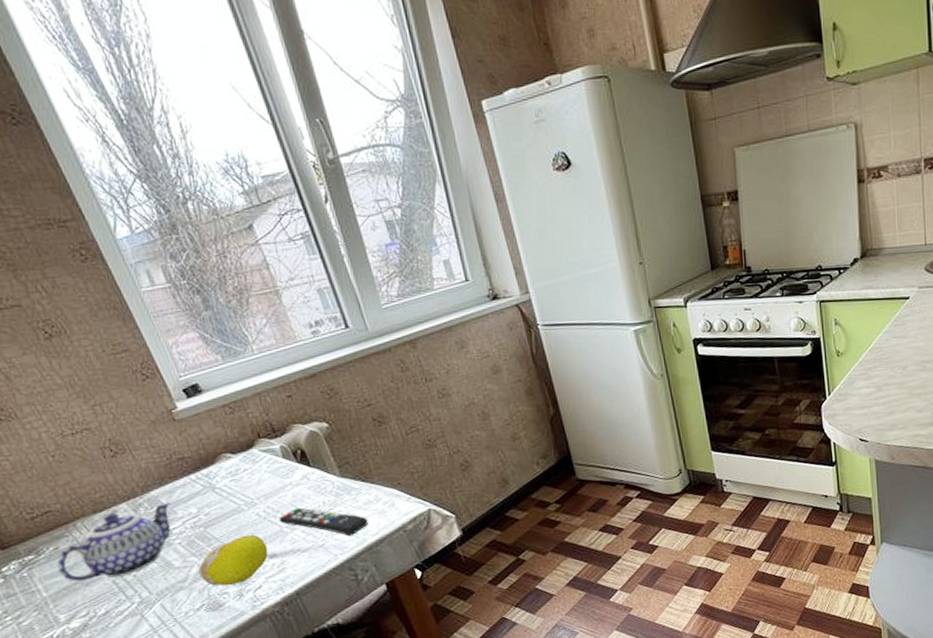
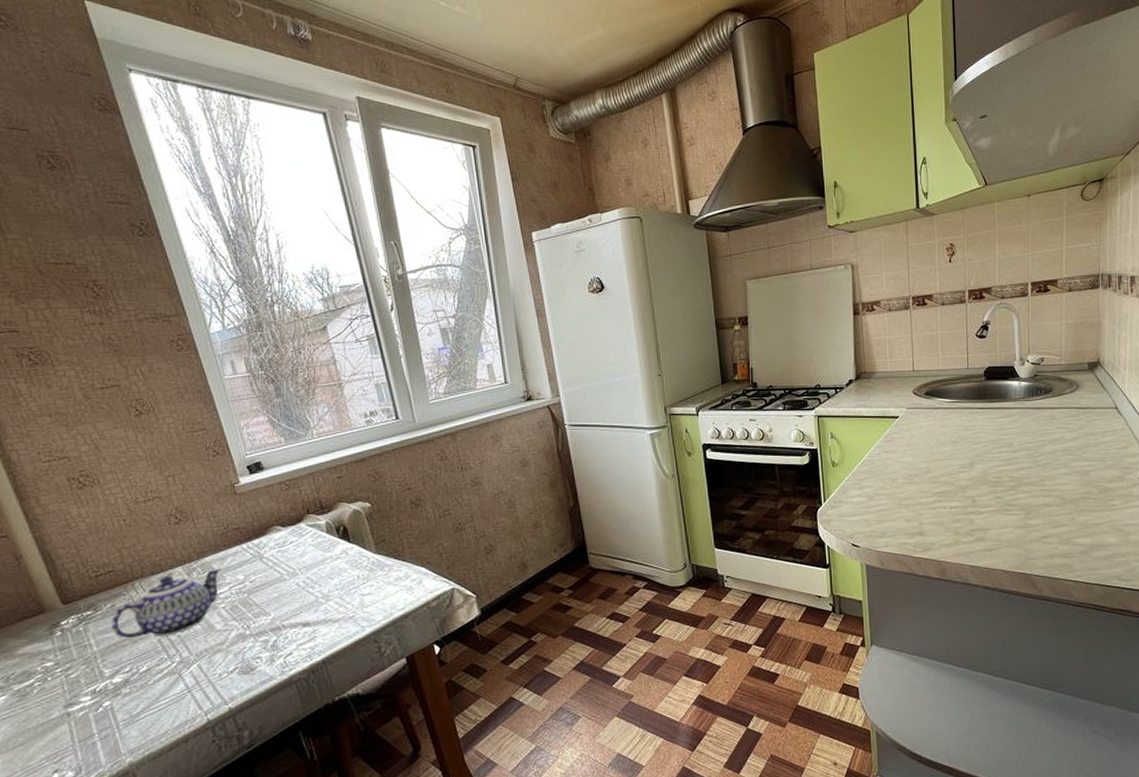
fruit: present [198,534,268,586] -> none [237,603,302,650]
remote control: present [279,507,369,537] -> none [316,580,396,610]

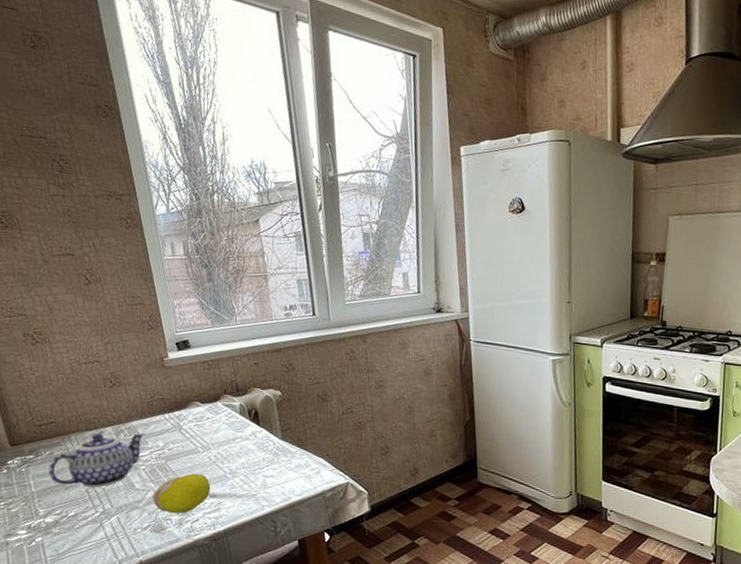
fruit: none [237,603,302,650] -> present [152,473,211,514]

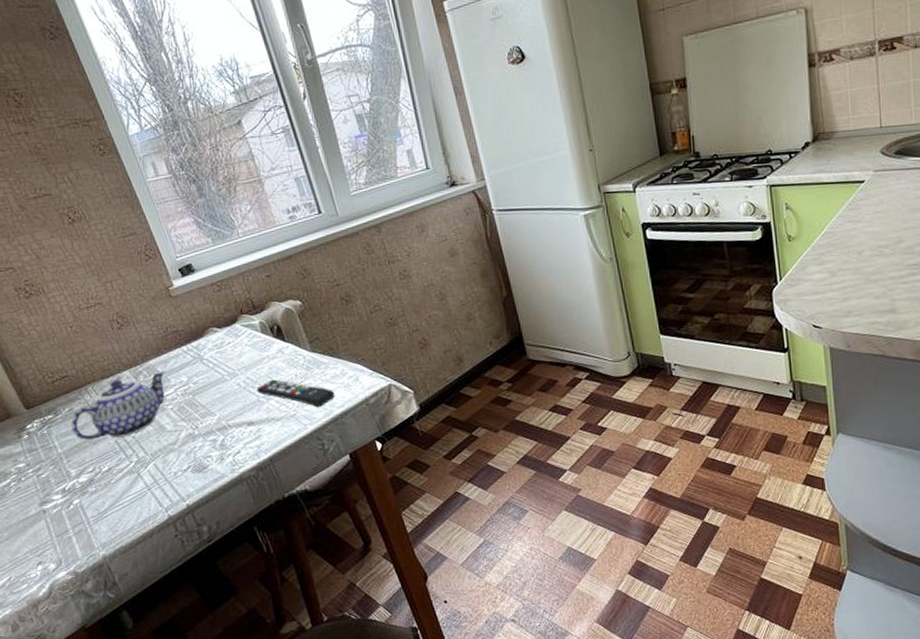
fruit: present [152,473,211,514] -> none [187,403,247,450]
remote control: none [225,458,296,493] -> present [256,379,335,408]

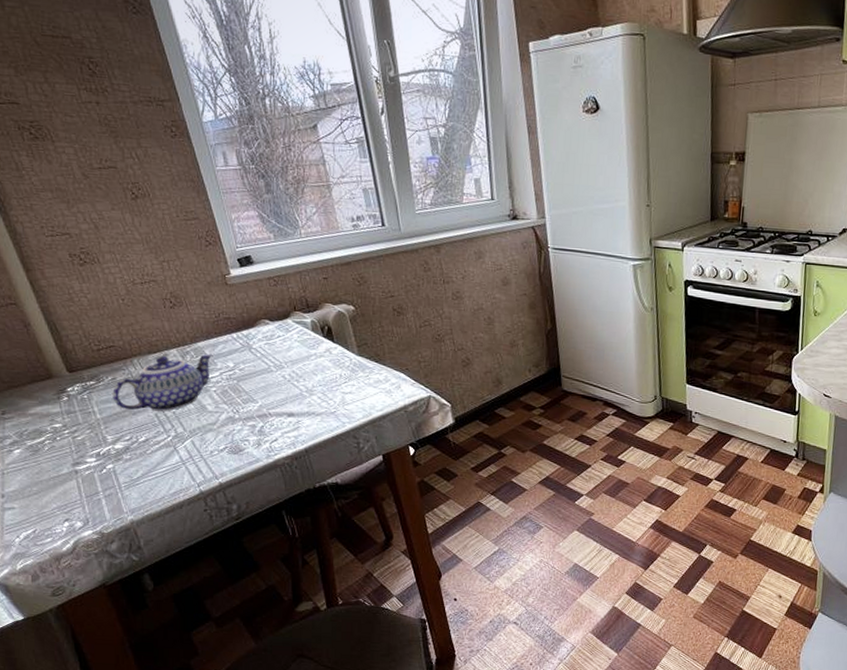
remote control: present [256,379,335,408] -> none [301,376,376,409]

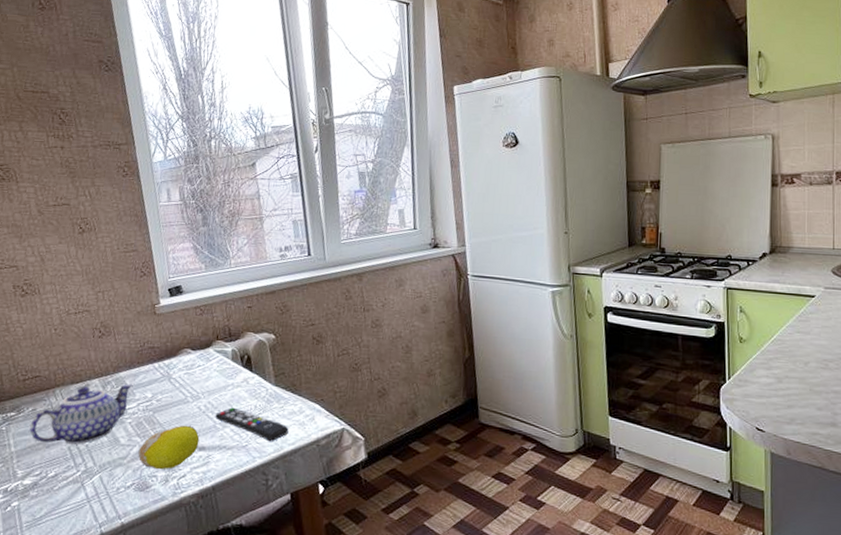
fruit: none [227,393,287,434] -> present [138,425,200,469]
remote control: none [301,376,376,409] -> present [215,407,289,442]

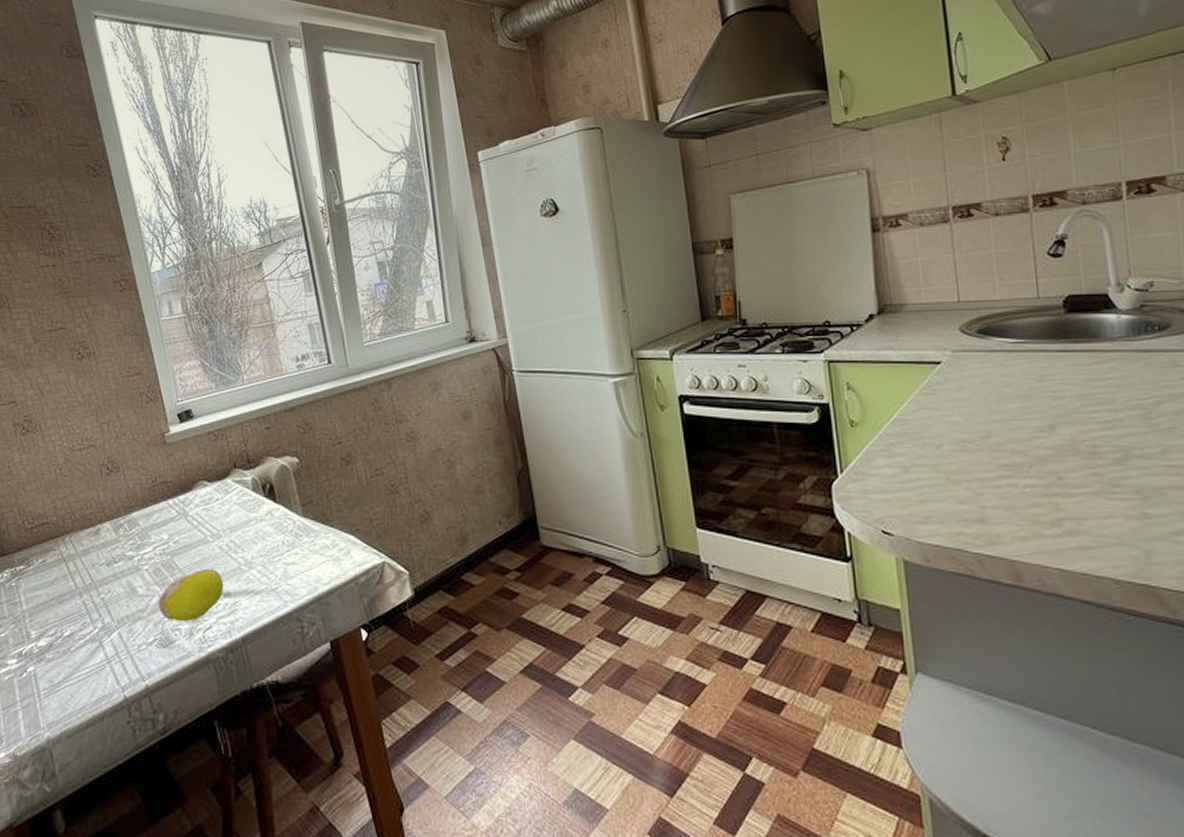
teapot: present [29,384,133,445] -> none [41,525,147,598]
remote control: present [215,407,289,442] -> none [239,545,322,583]

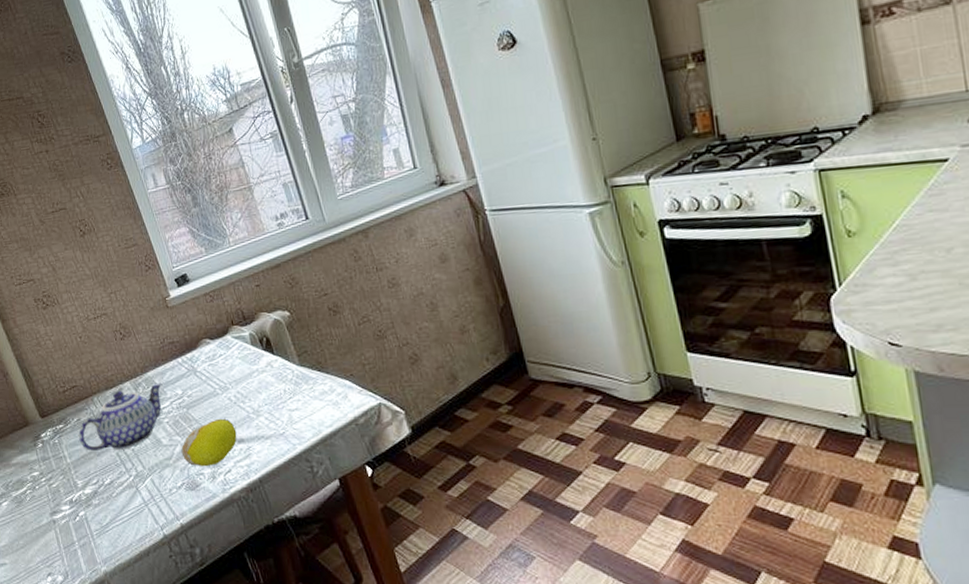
teapot: none [41,525,147,598] -> present [79,382,163,451]

